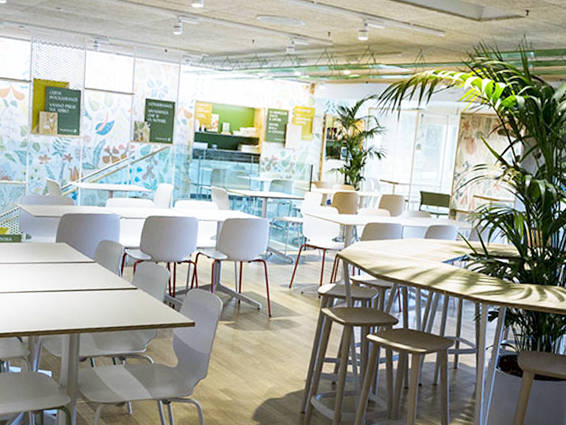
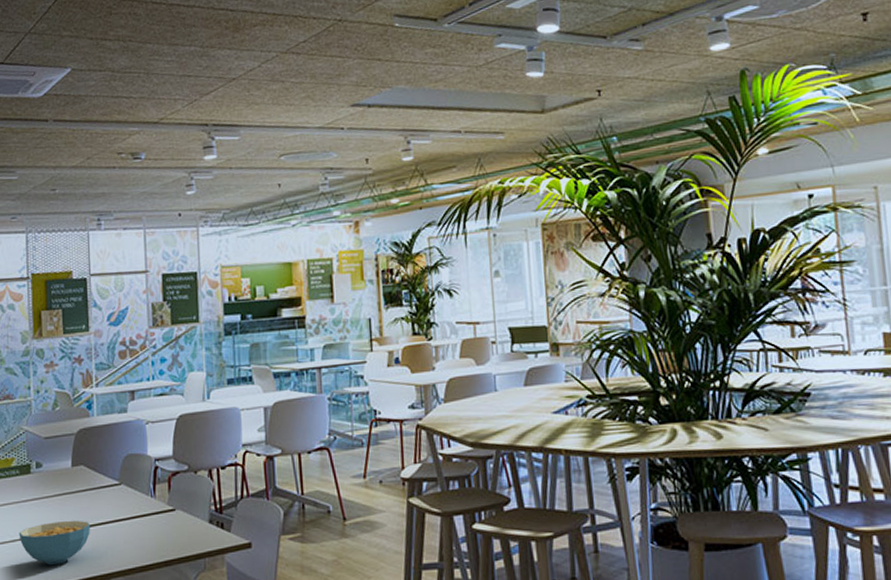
cereal bowl: none [8,283,68,316] -> present [18,520,91,565]

